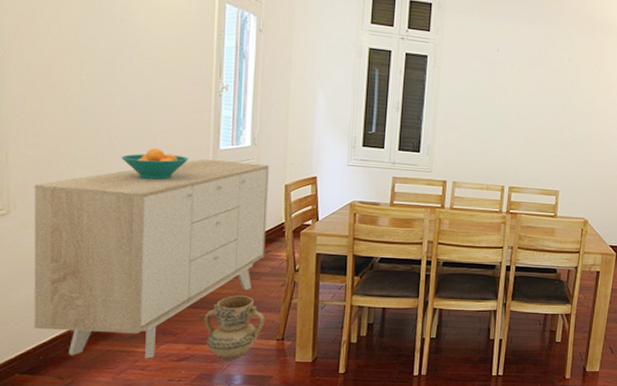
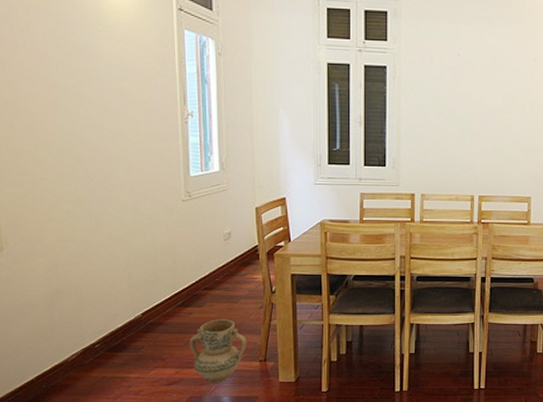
sideboard: present [33,159,269,359] -> none [22,187,242,384]
fruit bowl: present [122,148,189,180] -> none [99,179,162,211]

